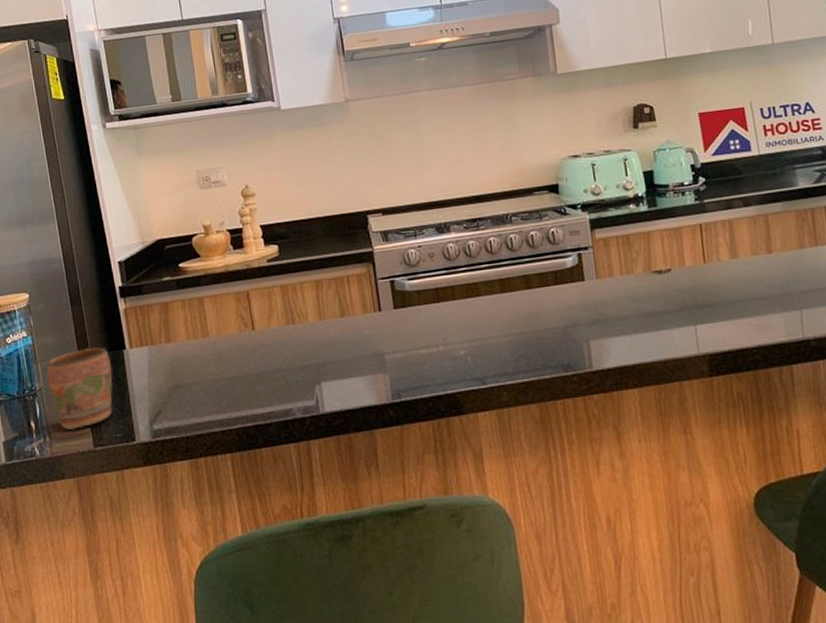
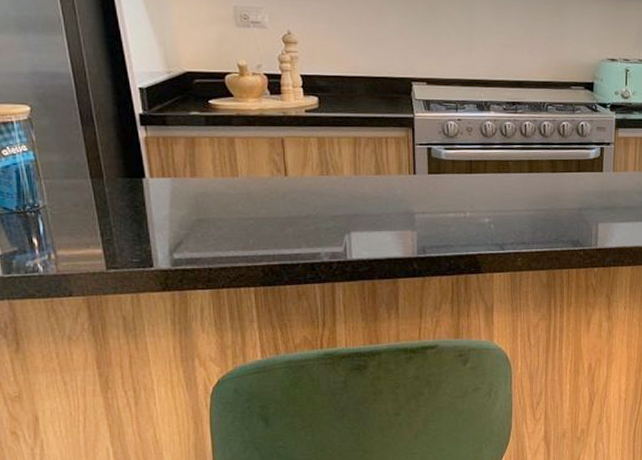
mug: present [47,347,113,431] -> none [52,171,130,251]

